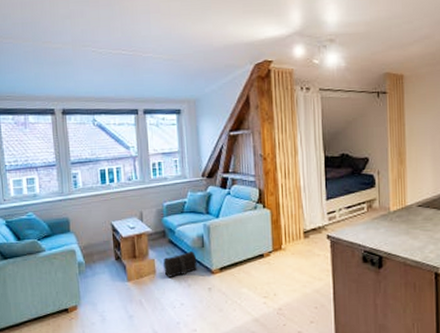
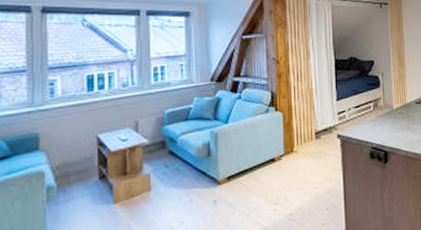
treasure chest: present [163,250,198,277] -> none [161,160,202,194]

